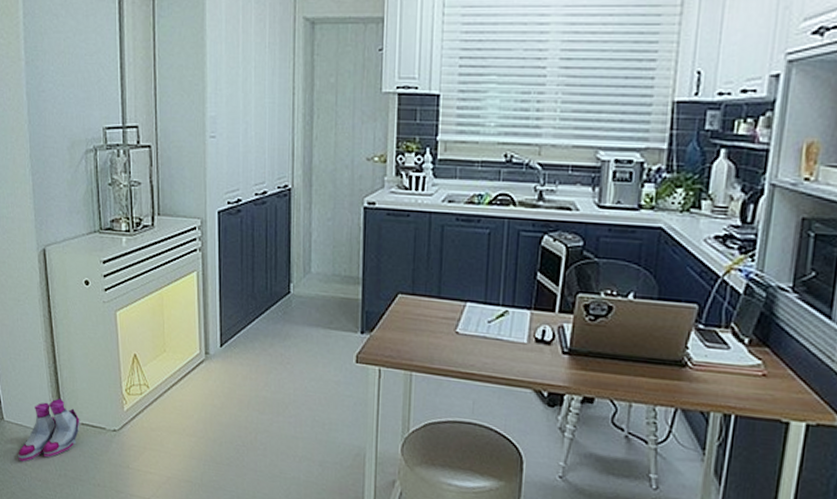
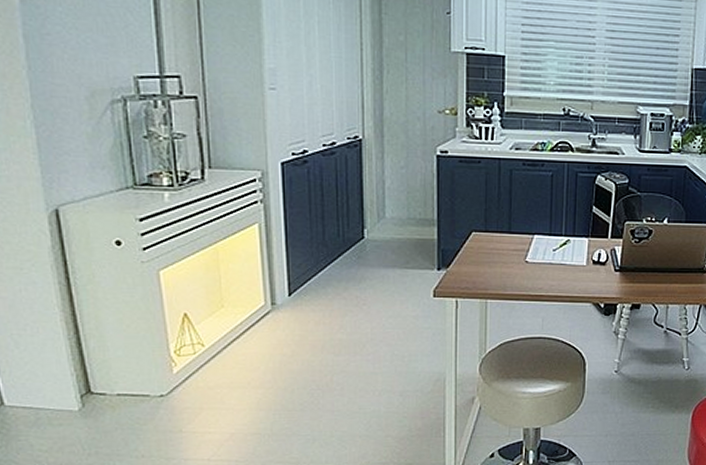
boots: present [18,398,80,462] -> none [27,371,115,449]

